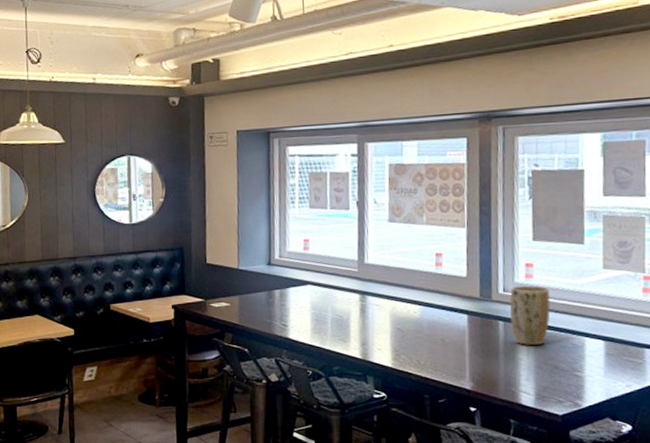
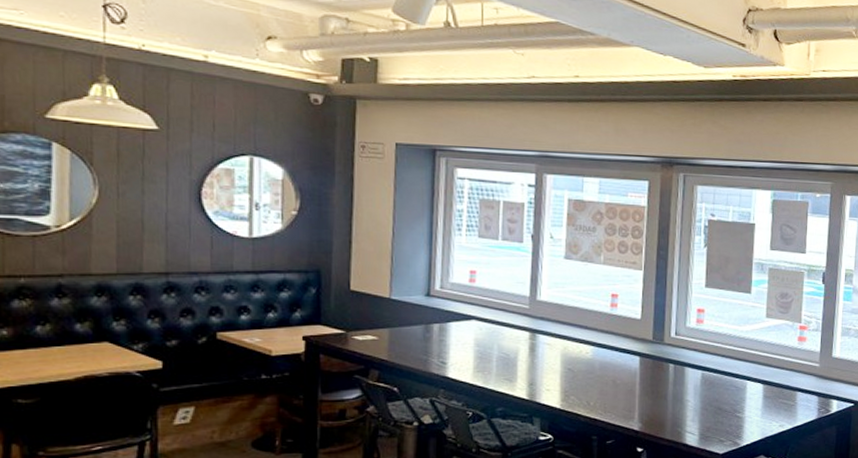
plant pot: present [510,285,550,345] -> none [681,330,718,387]

